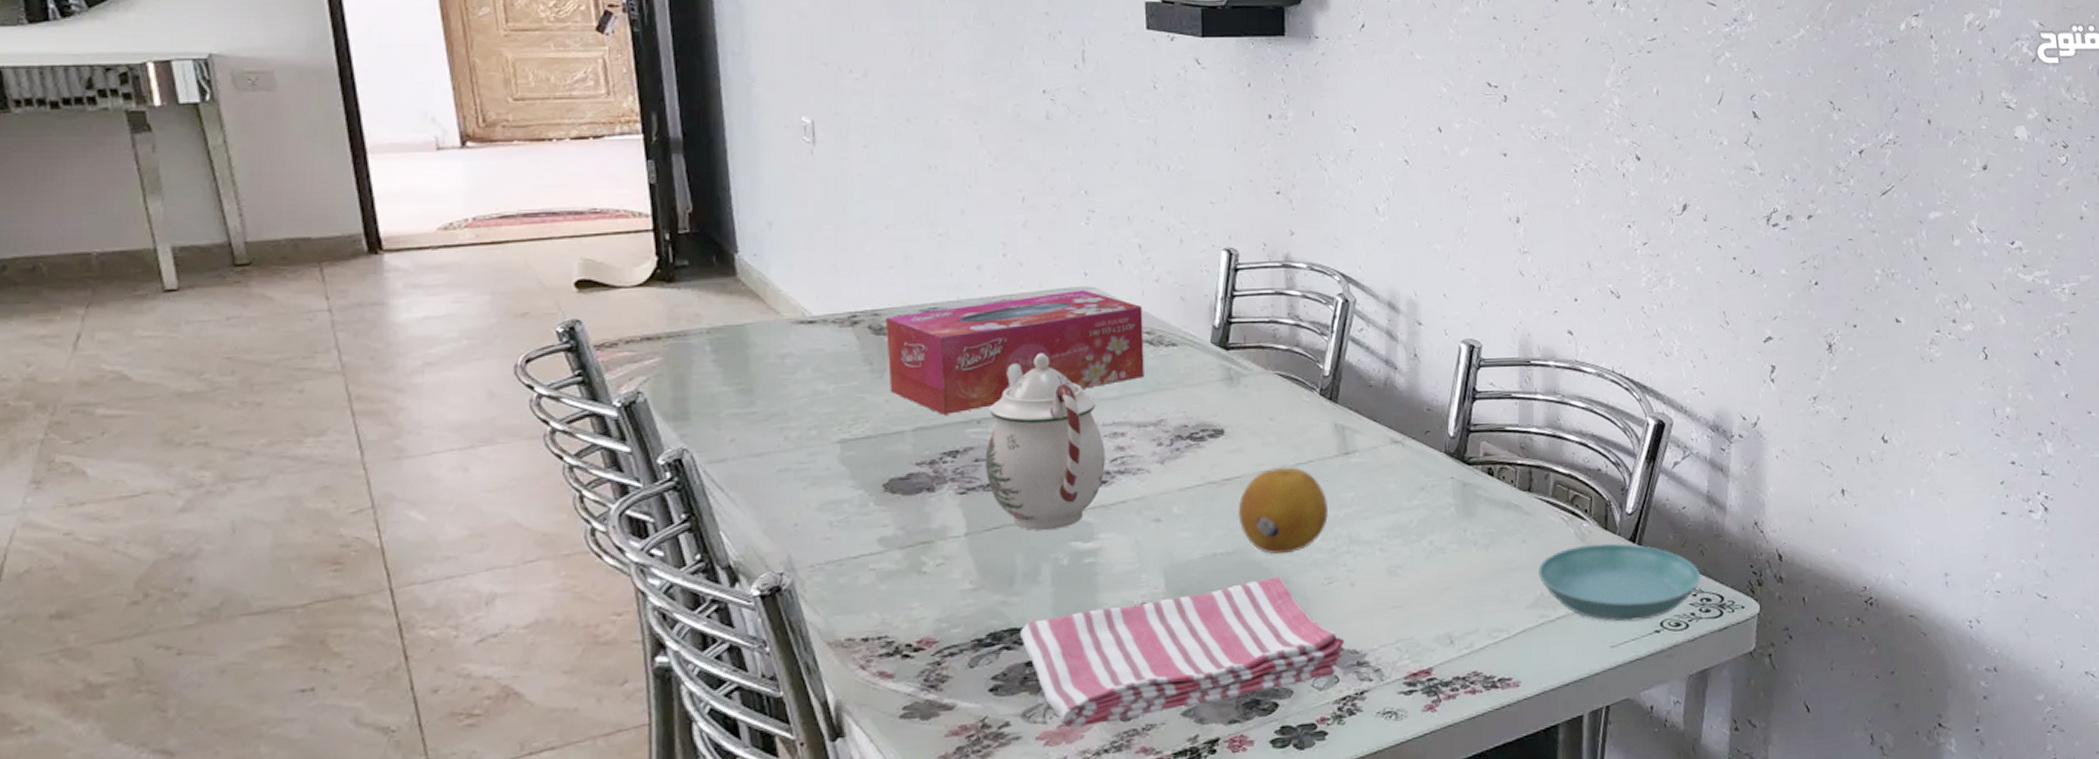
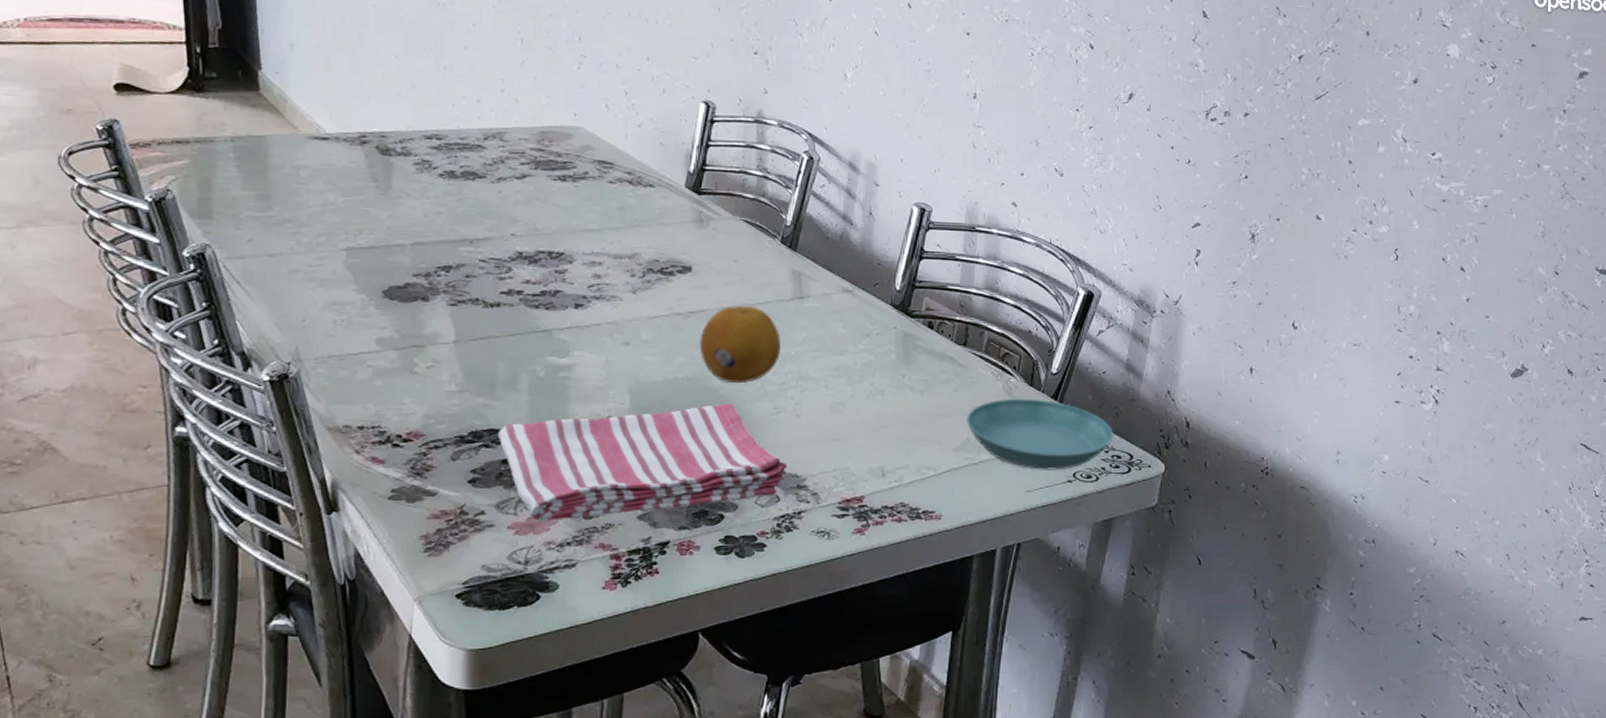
tissue box: present [886,289,1144,415] -> none [391,128,625,233]
teapot: present [985,353,1105,531] -> none [475,184,583,345]

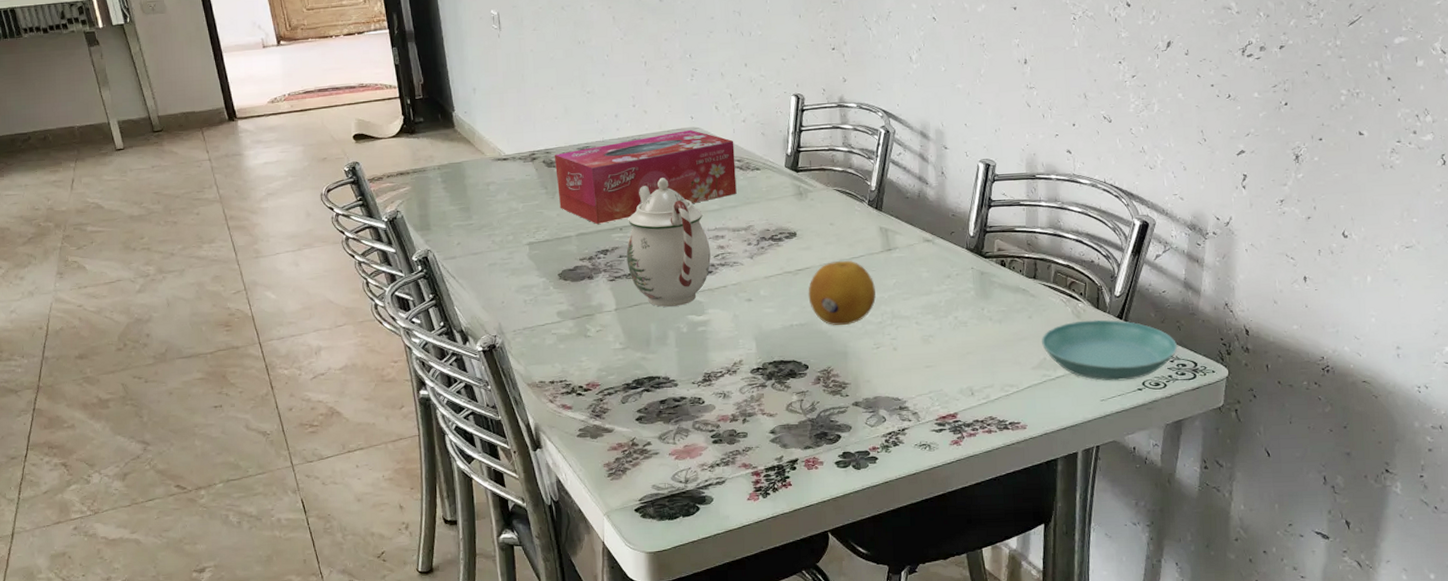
tissue box: none [391,128,625,233] -> present [555,129,737,224]
teapot: none [475,184,583,345] -> present [626,178,711,308]
dish towel: present [498,403,788,522] -> none [656,342,890,449]

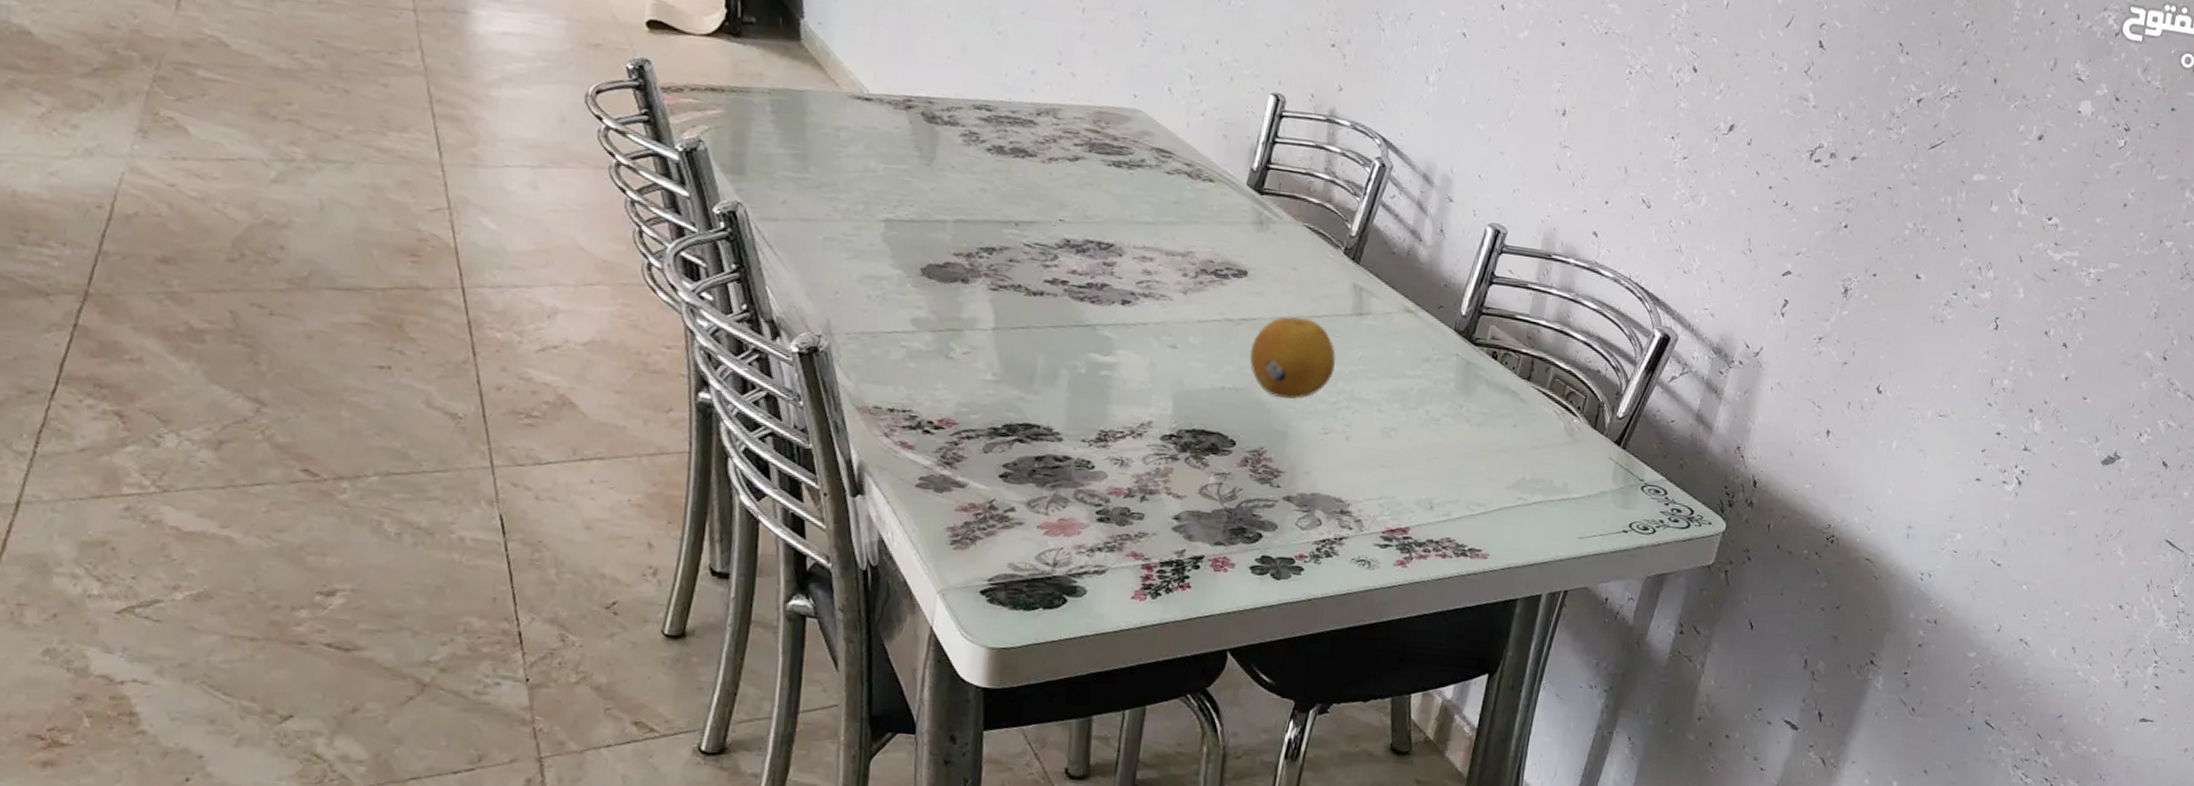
tissue box: present [555,129,737,224] -> none [936,106,1186,213]
teapot: present [626,178,711,308] -> none [1018,167,1133,339]
saucer: present [1042,319,1178,381] -> none [1523,439,1677,519]

